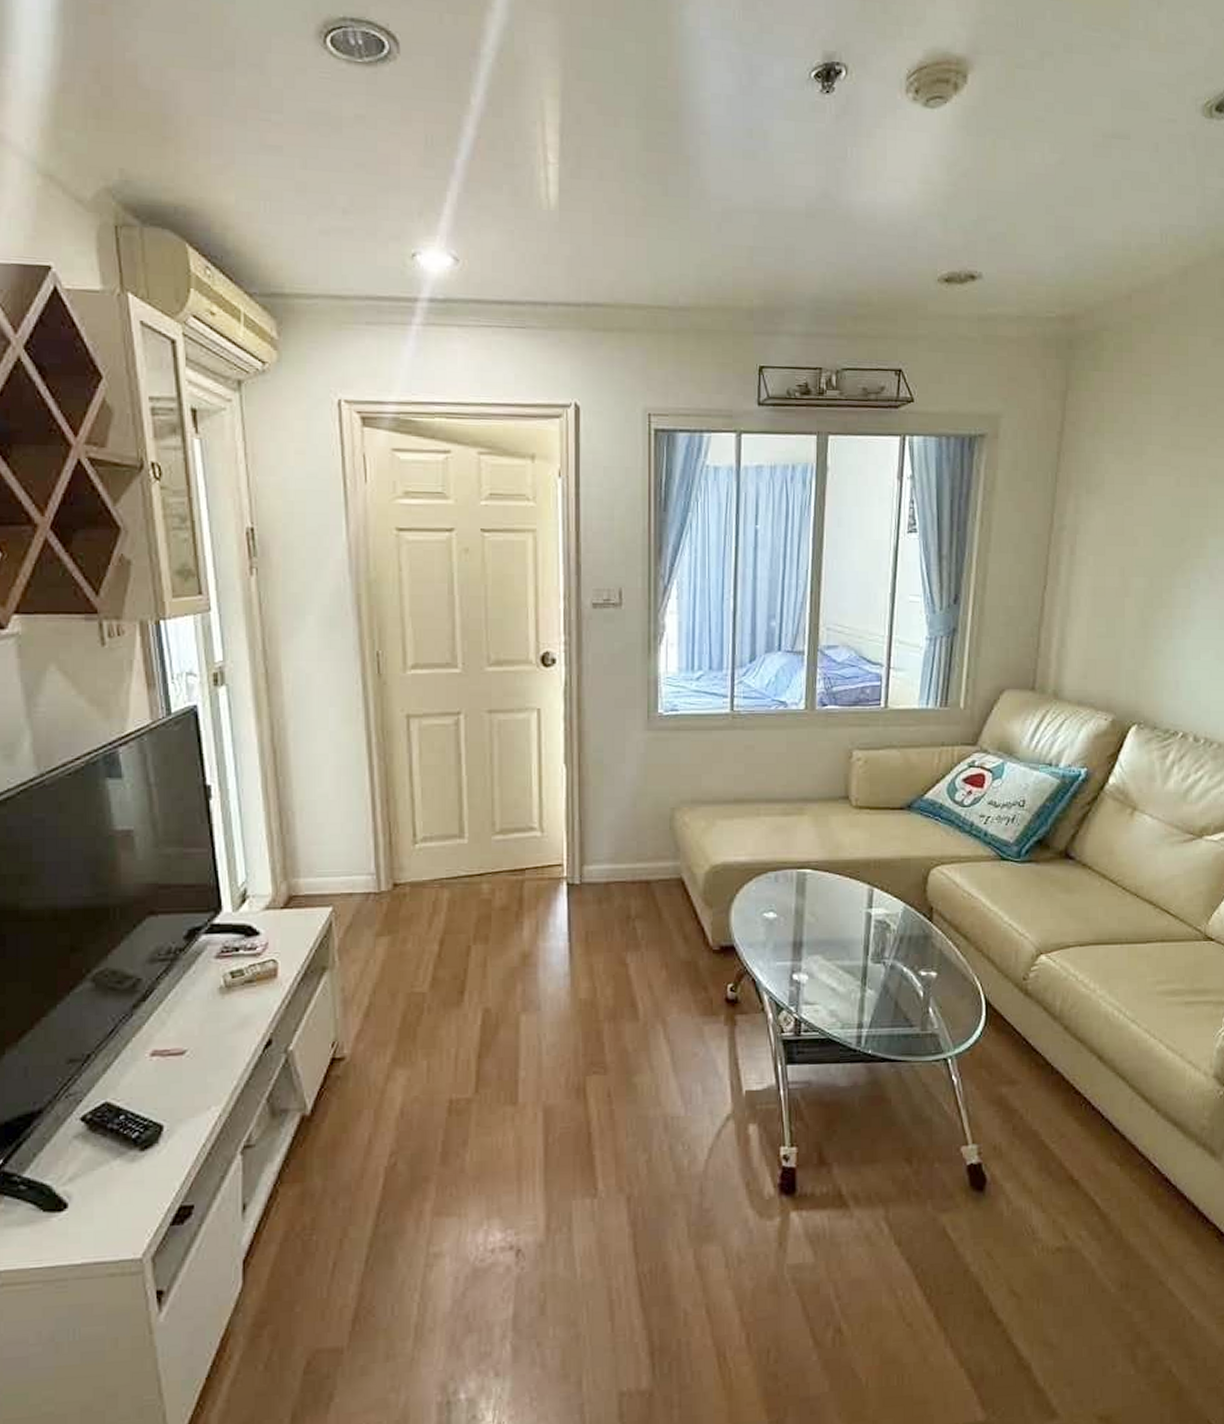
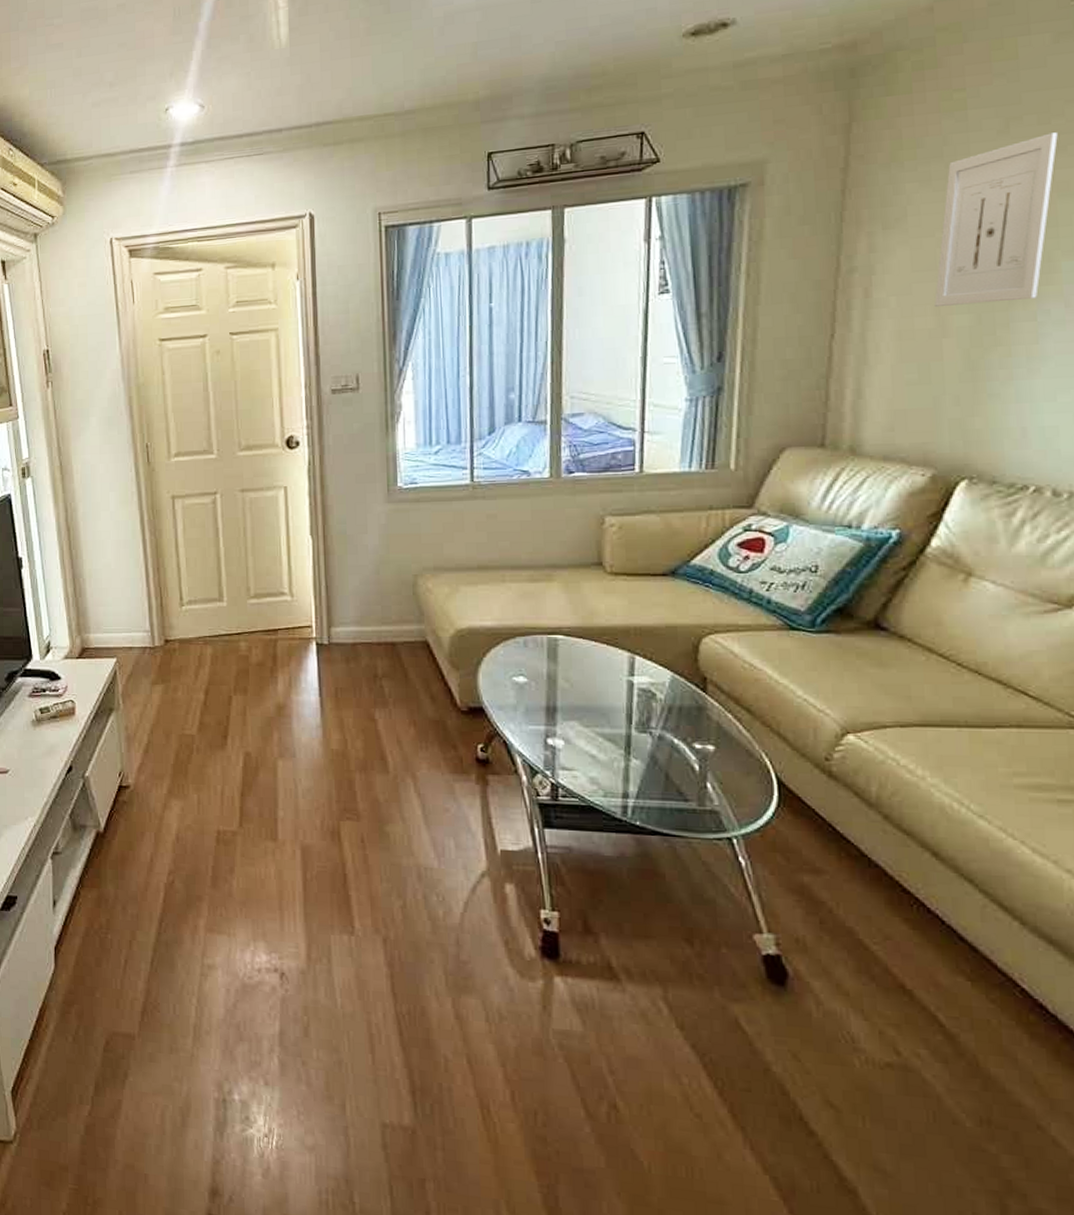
wall art: none [1121,425,1211,569] -> present [934,132,1058,306]

